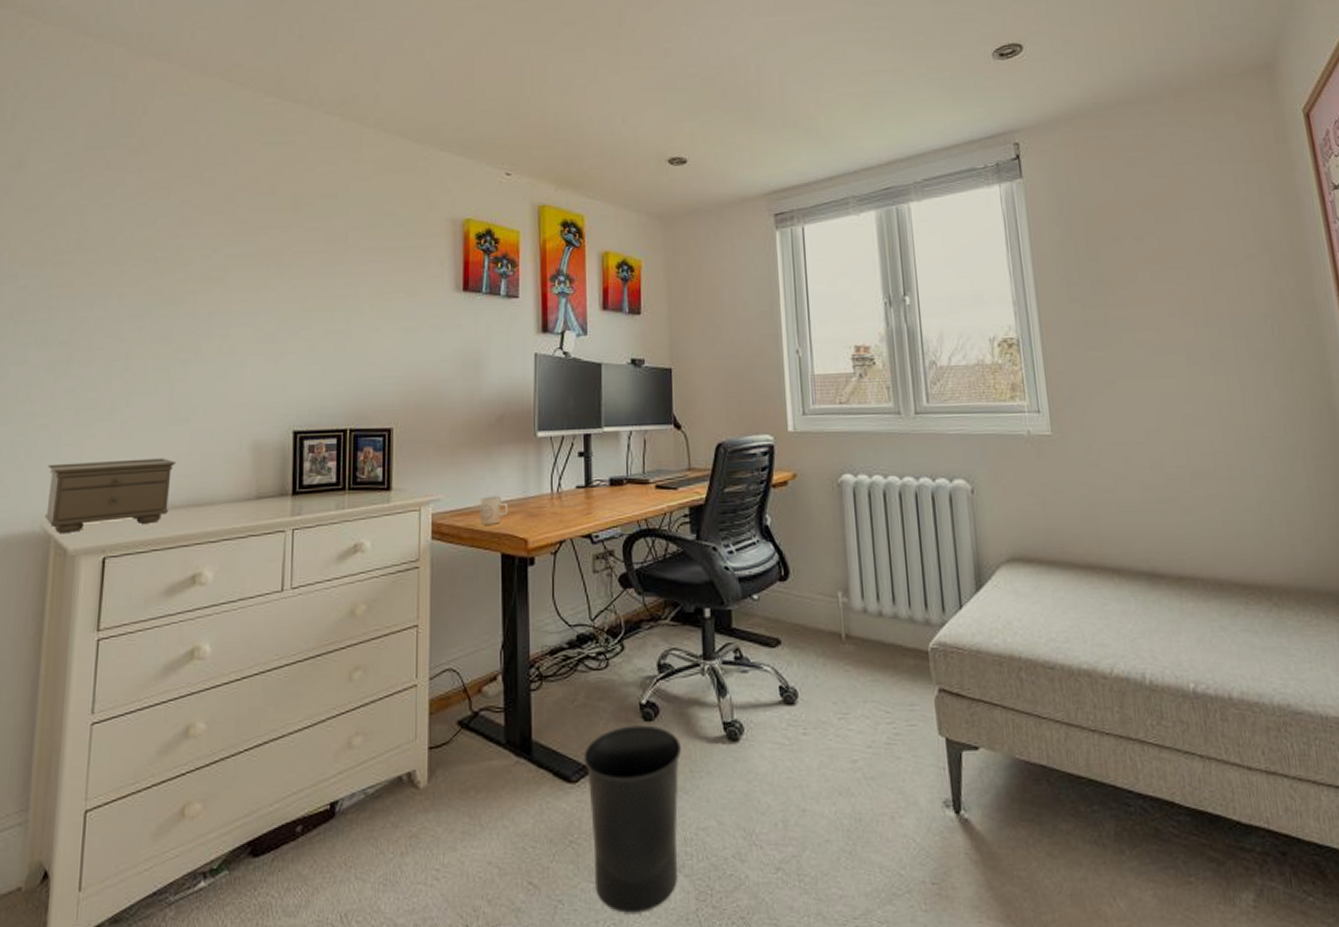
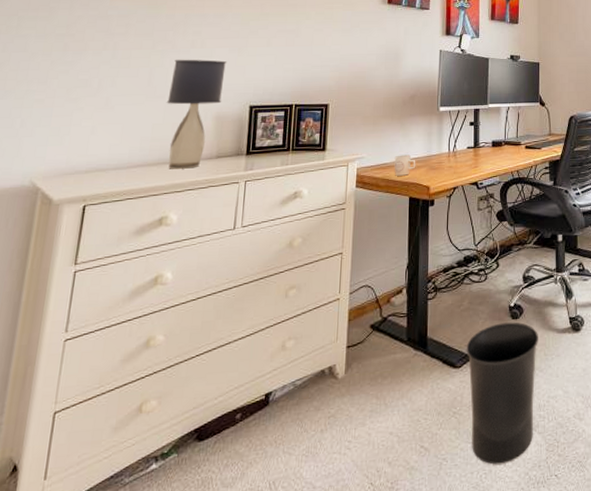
jewelry box: present [44,458,176,533] -> none [34,126,152,186]
table lamp: none [192,370,263,513] -> present [166,59,227,169]

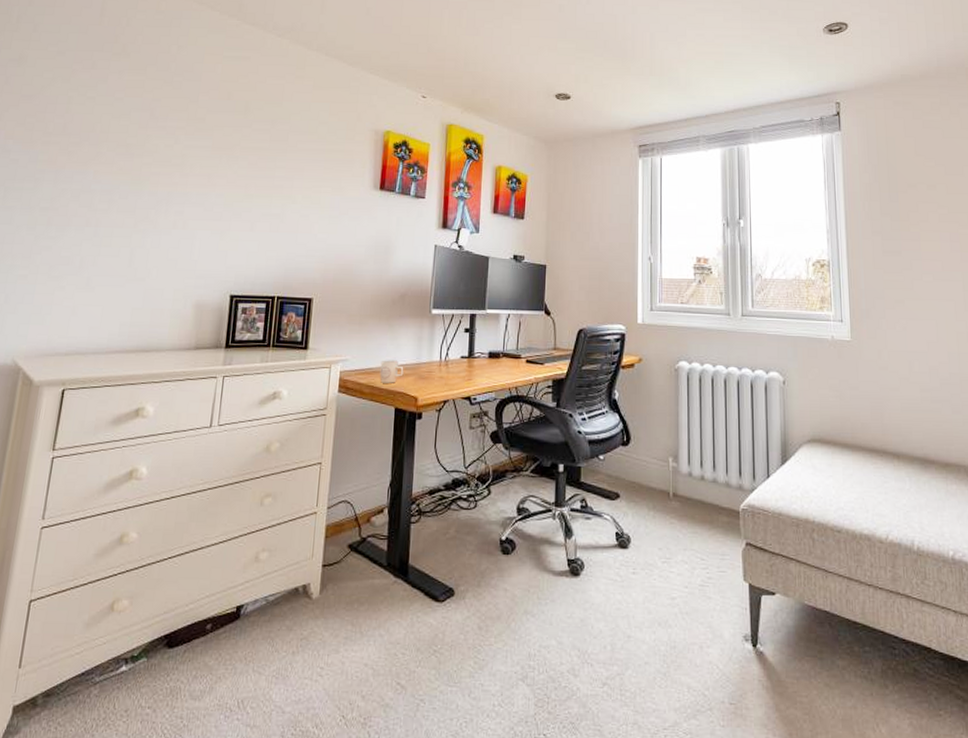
table lamp: present [166,59,227,169] -> none [146,240,209,359]
waste bin: present [466,322,538,464] -> none [450,557,531,714]

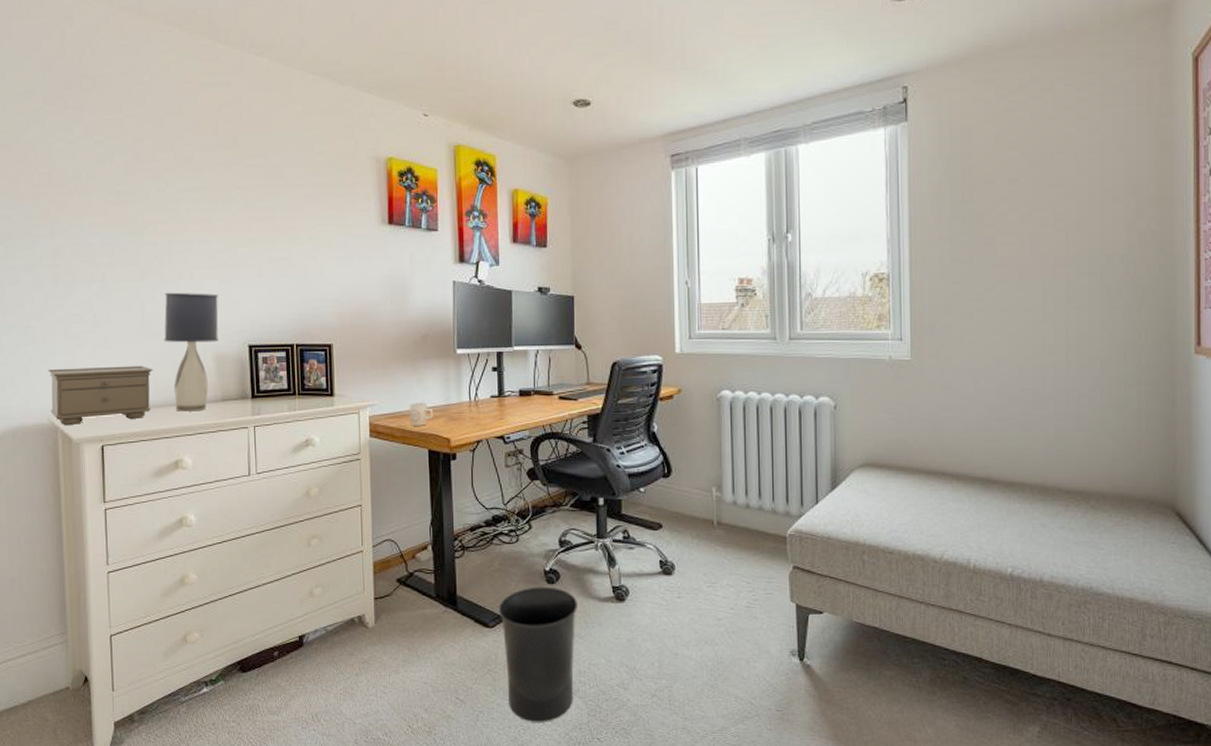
jewelry box: none [16,308,131,366] -> present [47,365,153,425]
table lamp: none [146,240,209,359] -> present [163,292,219,412]
waste bin: none [450,557,531,714] -> present [498,586,577,722]

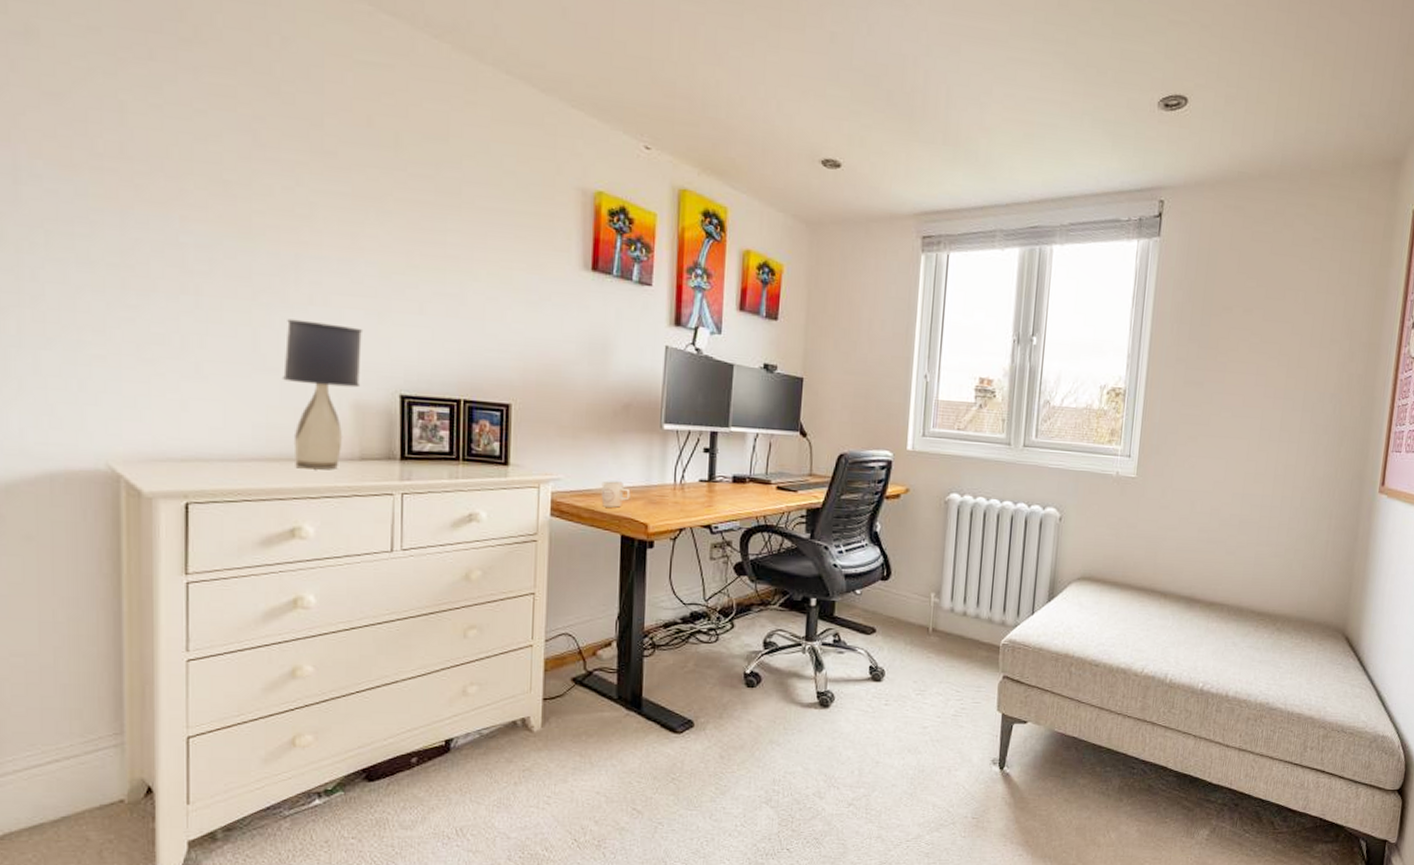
jewelry box: present [47,365,153,425] -> none [107,400,266,474]
waste bin: present [498,586,577,722] -> none [689,690,778,833]

